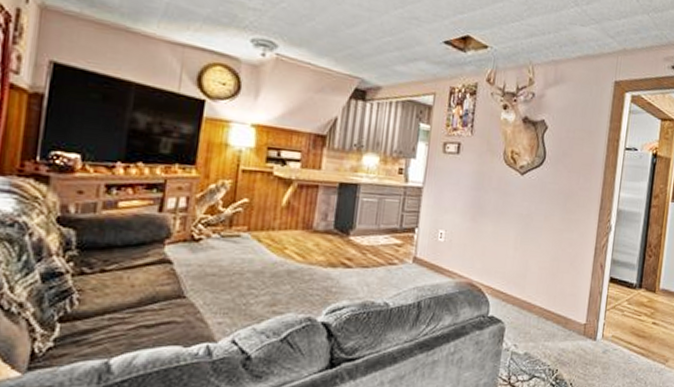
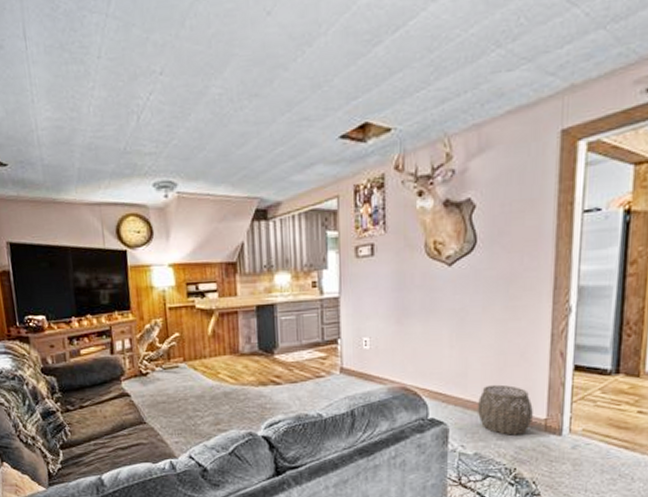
woven basket: none [530,288,576,338] -> present [477,384,533,435]

